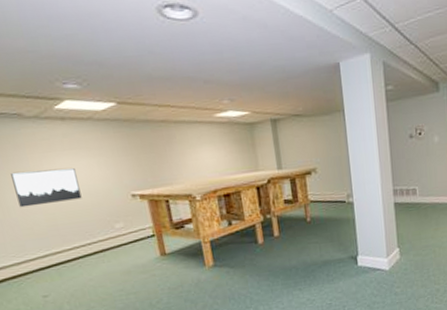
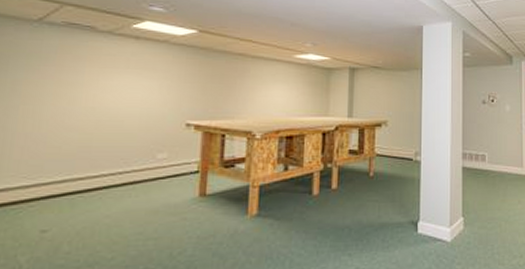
wall art: present [10,168,82,208] -> none [55,83,133,123]

